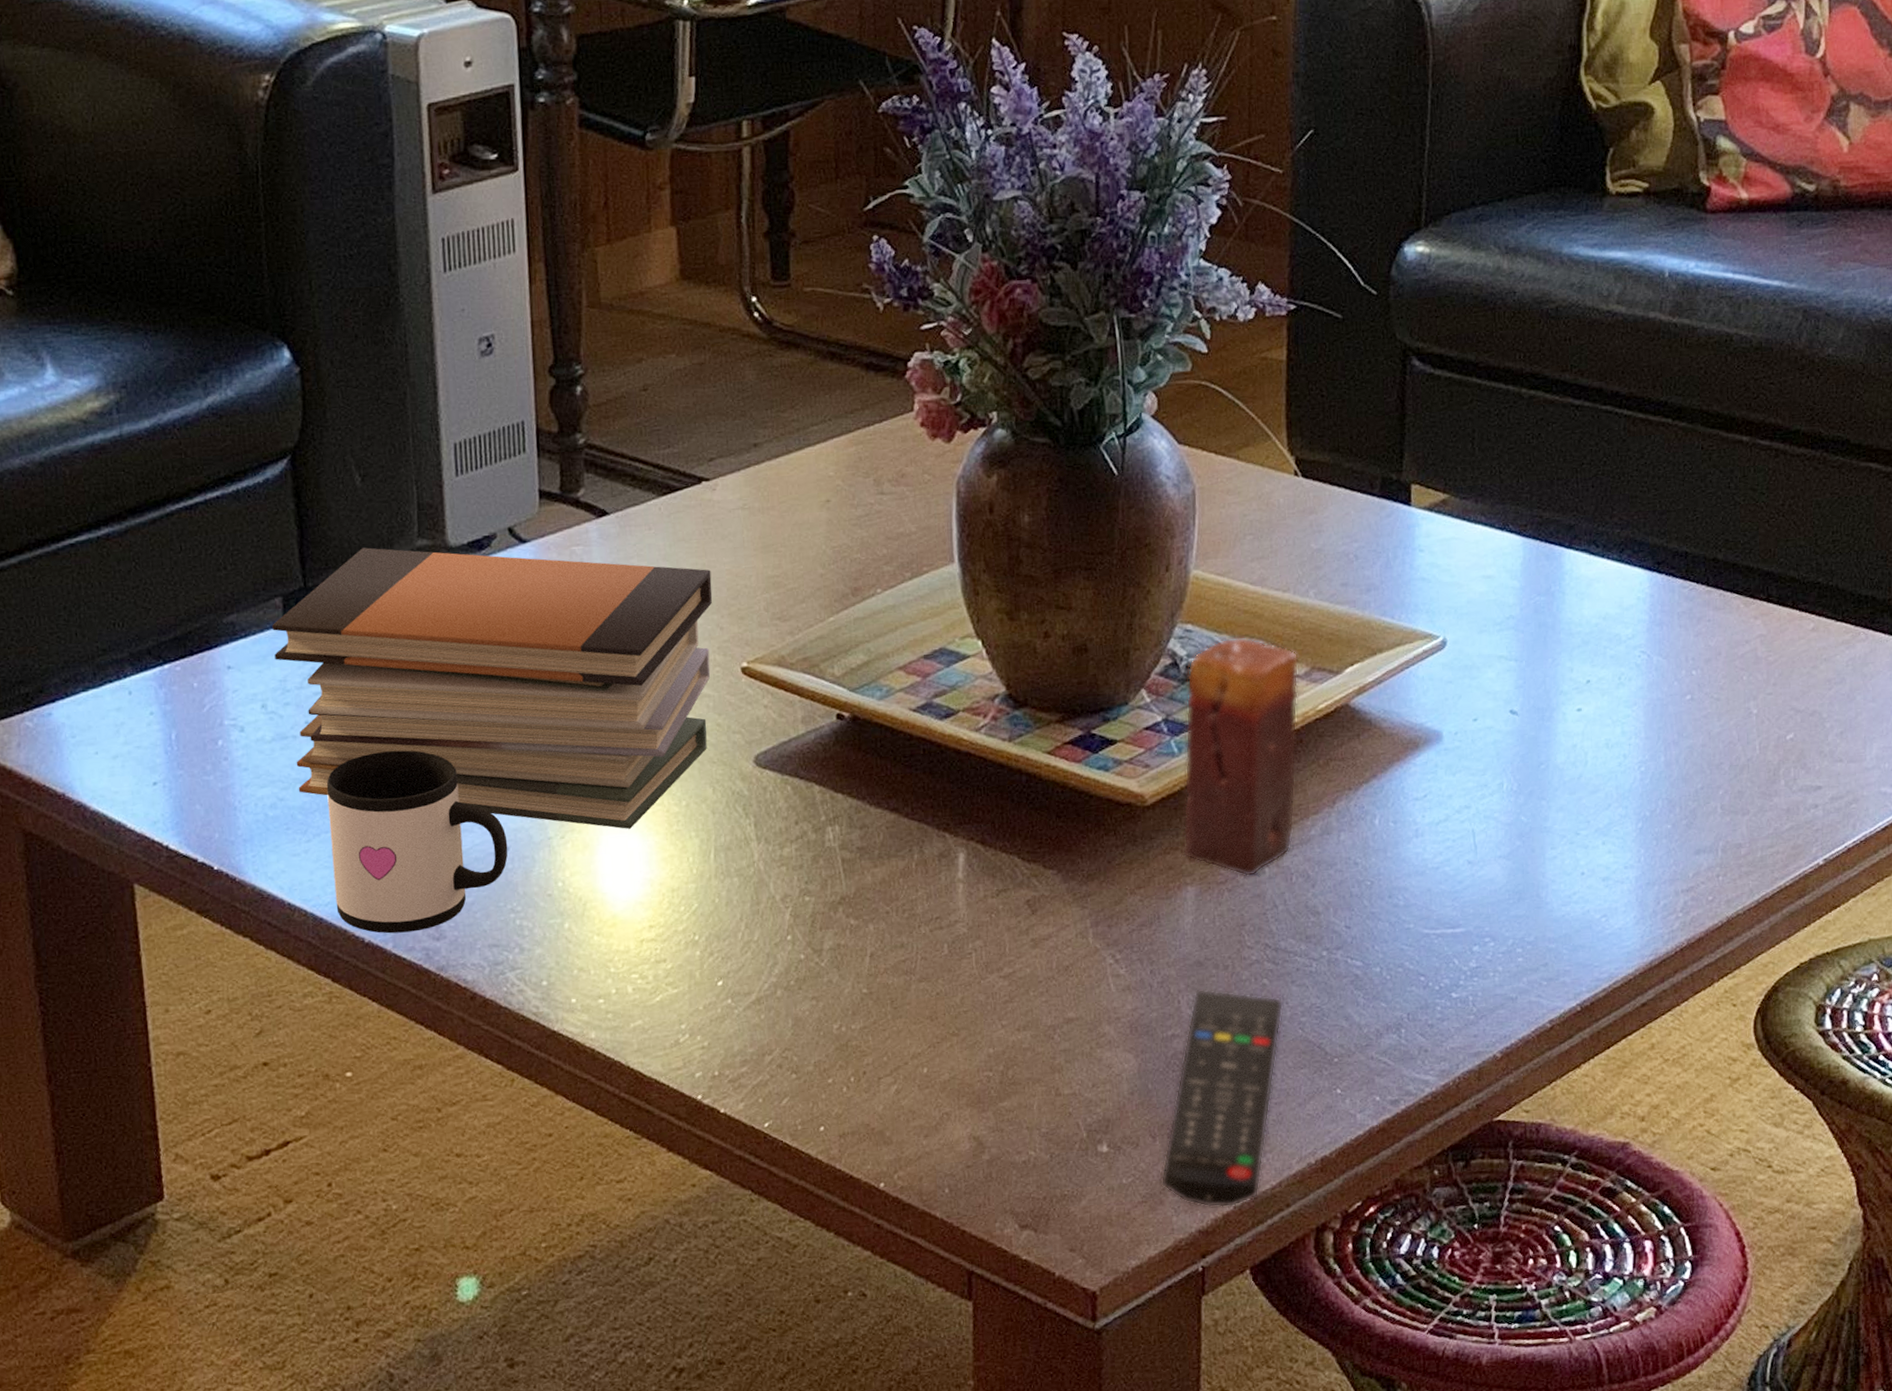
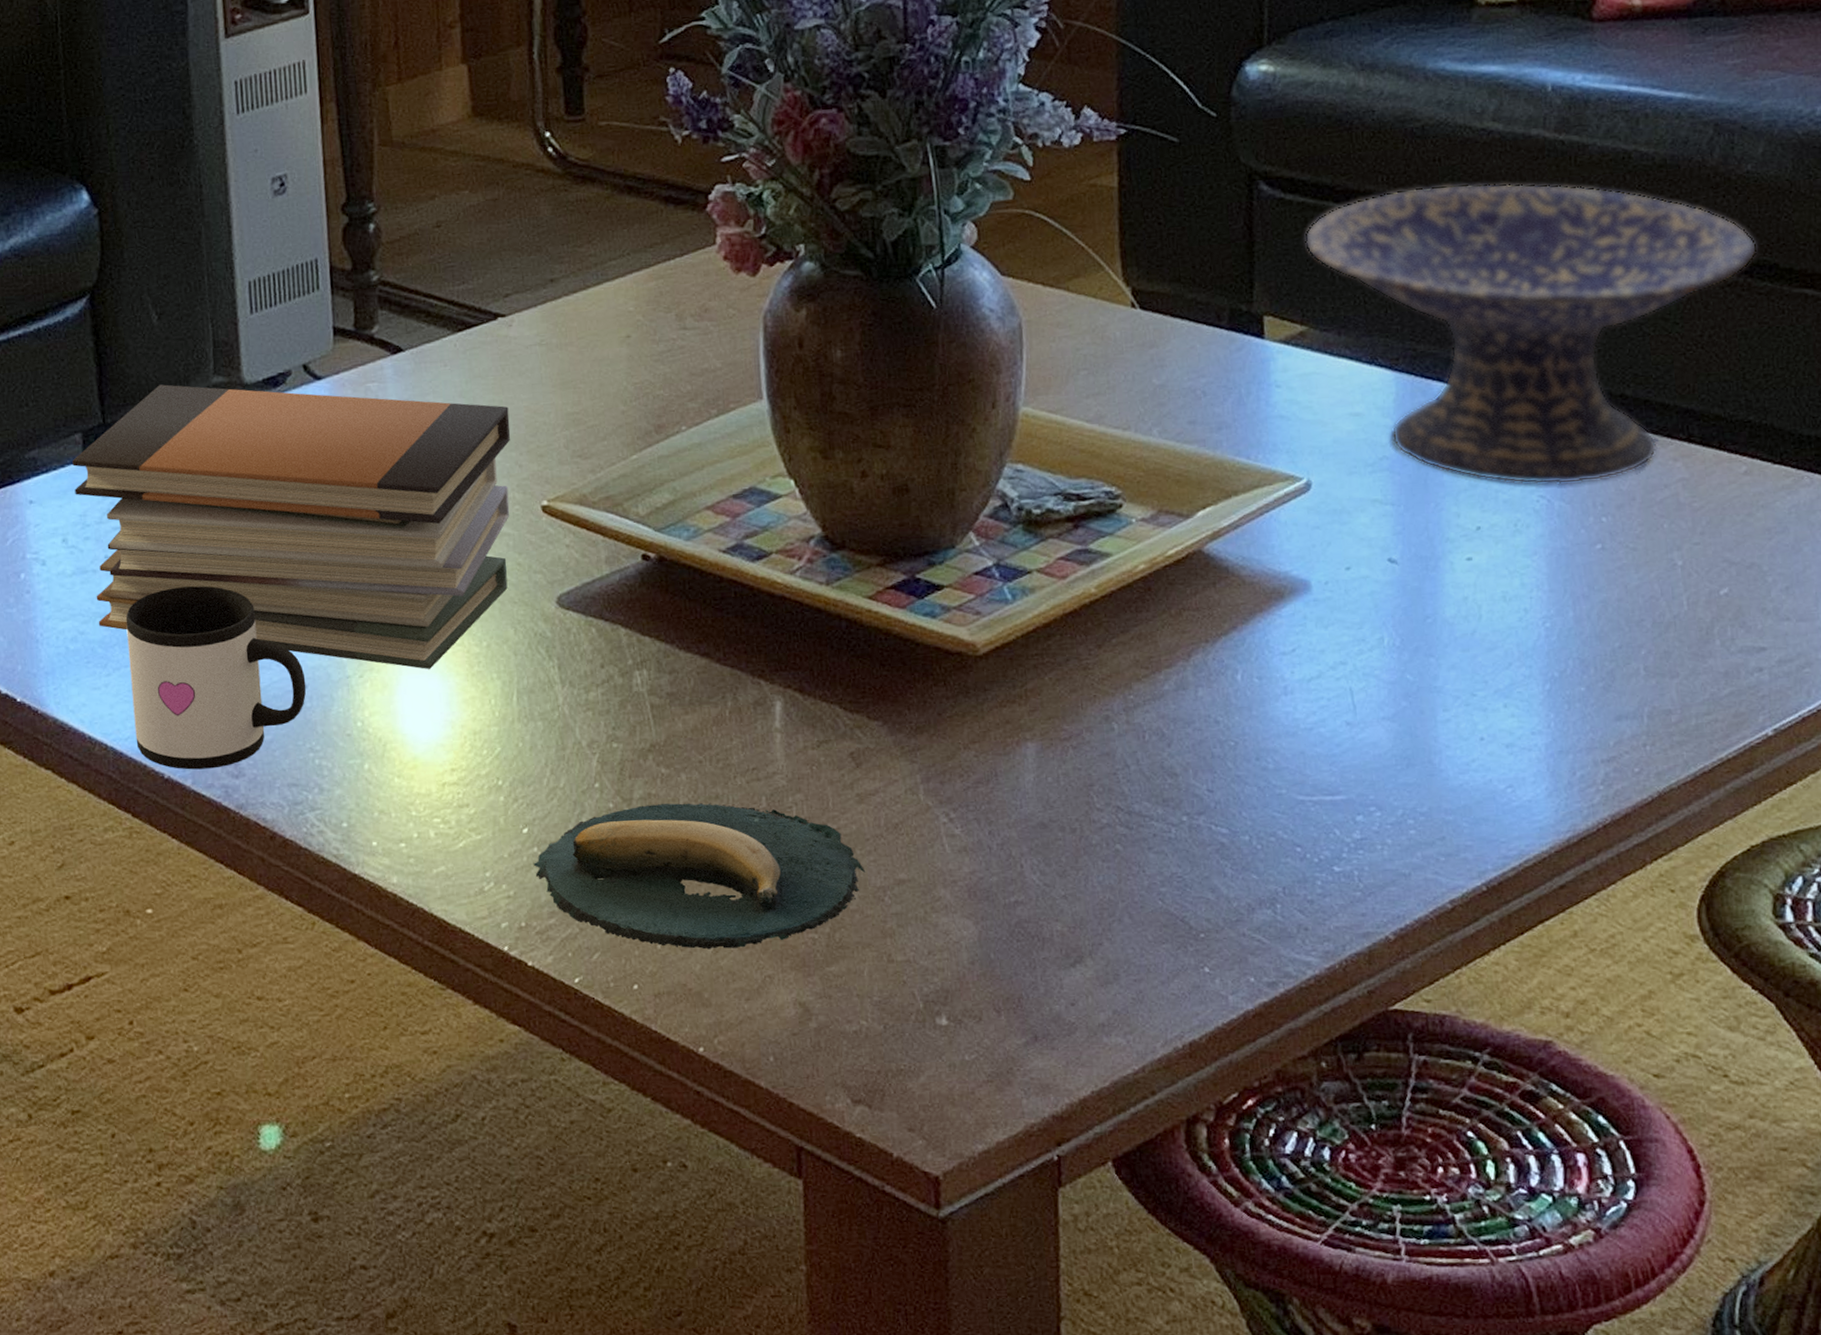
banana: none [727,951,1037,1091] -> present [533,803,865,949]
remote control: present [1160,989,1284,1208] -> none [1007,852,1140,1092]
candle: present [1182,637,1299,877] -> none [1019,478,1146,734]
decorative bowl: none [1450,362,1833,641] -> present [1304,183,1758,485]

